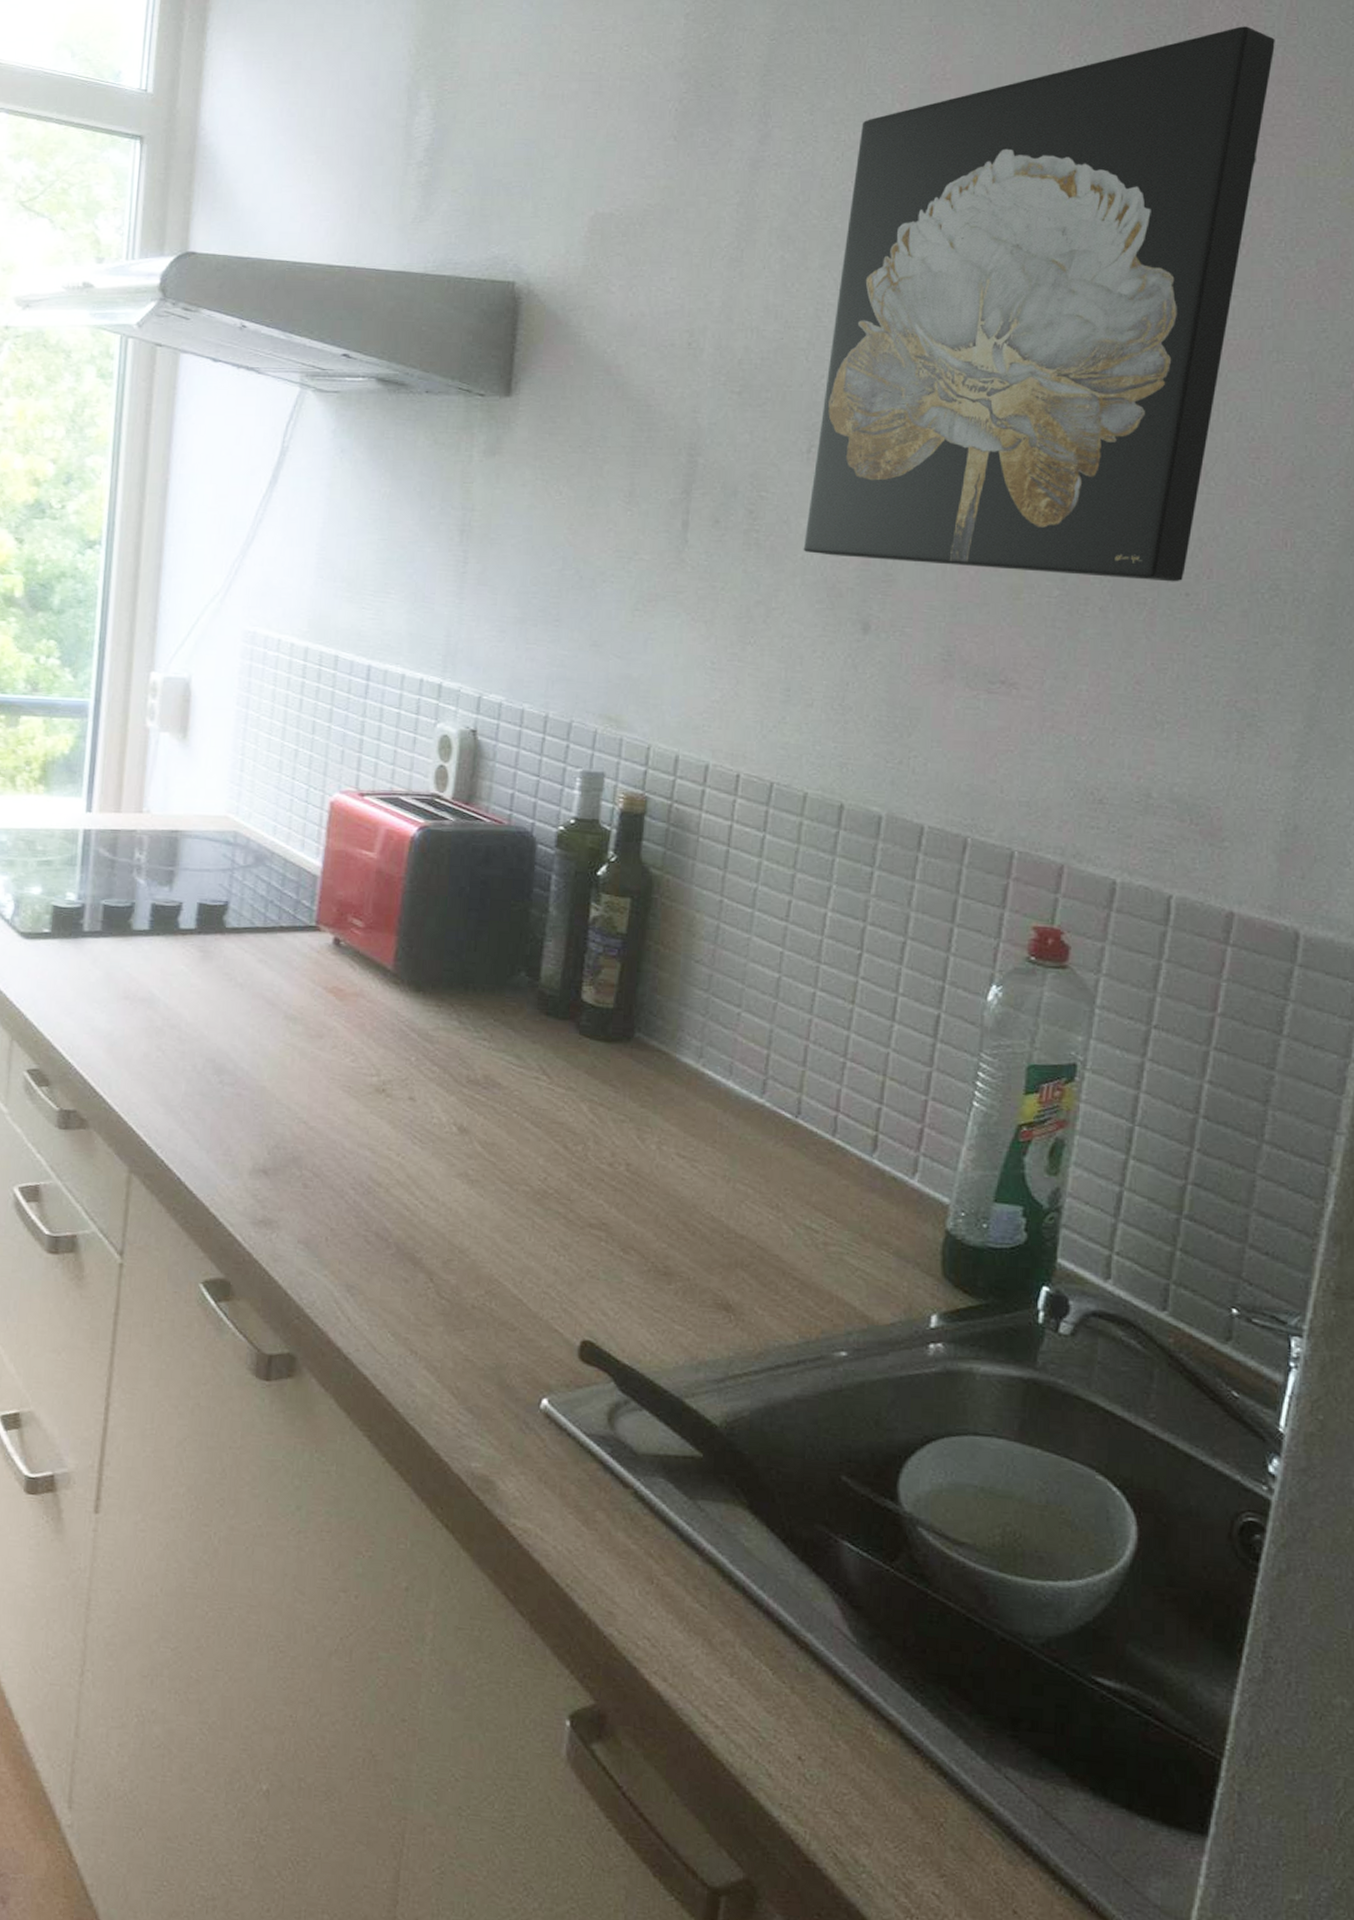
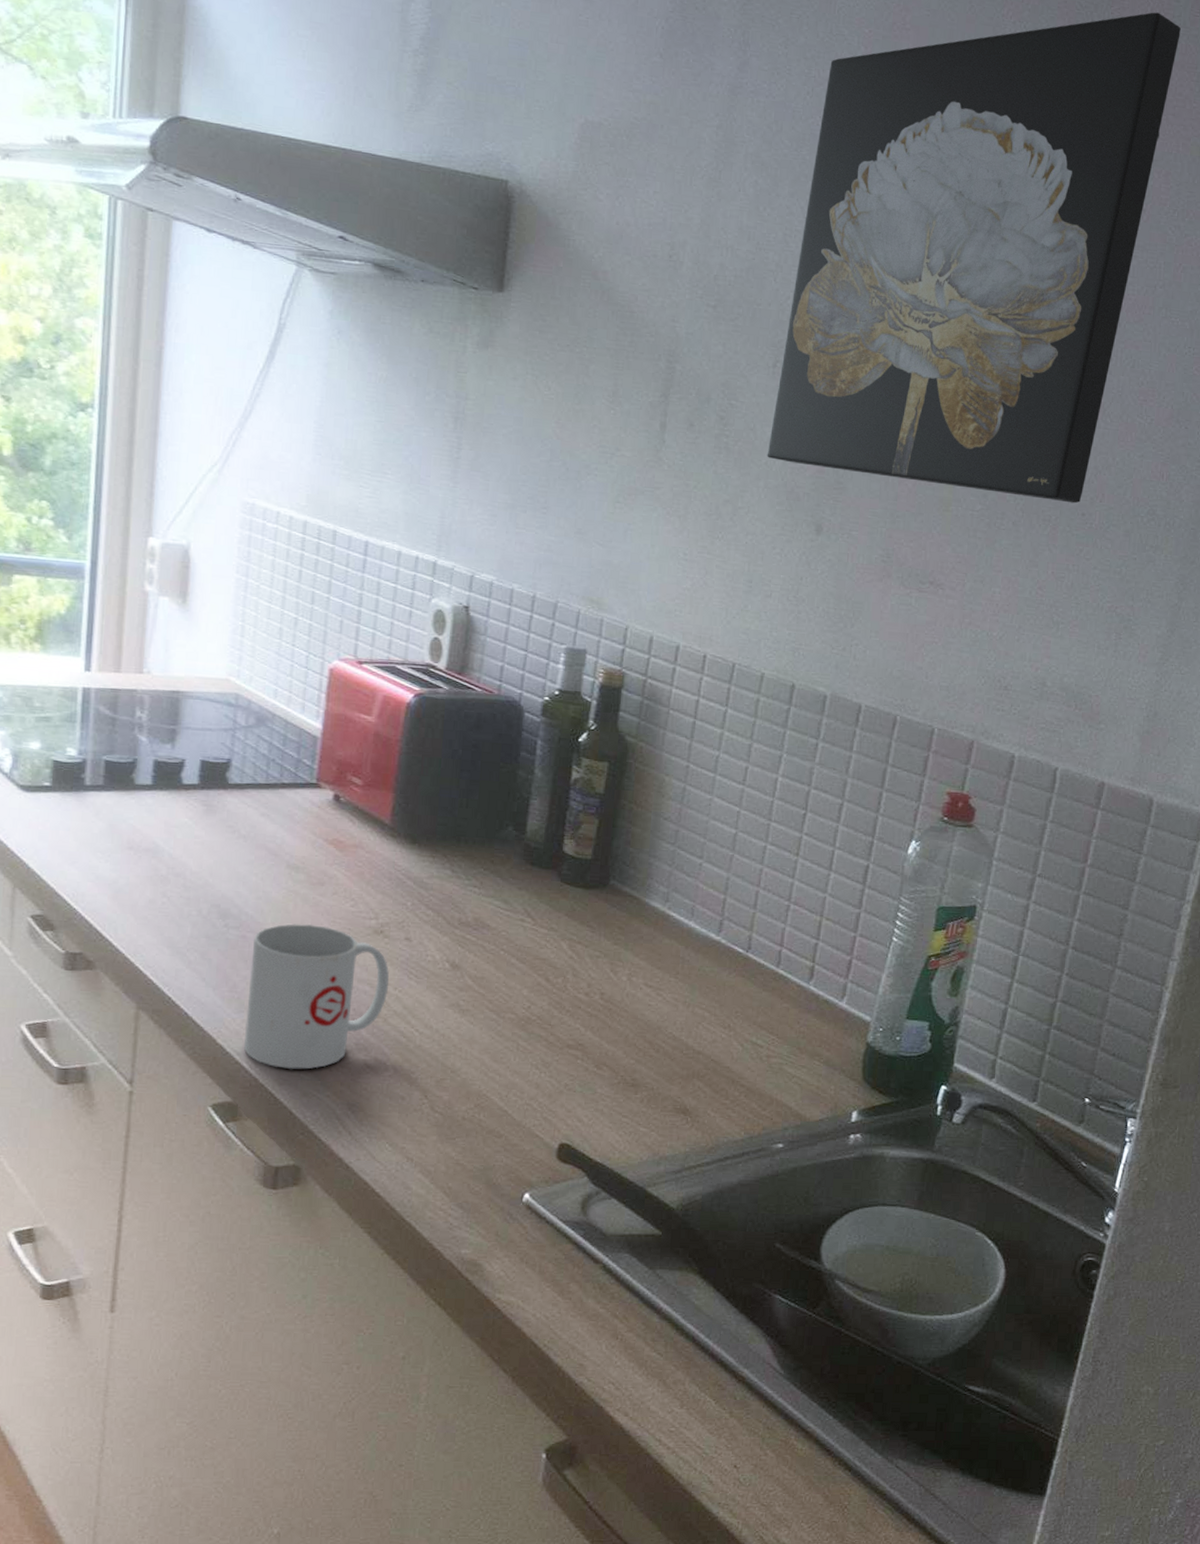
mug: none [238,1080,392,1244] -> present [244,924,389,1069]

